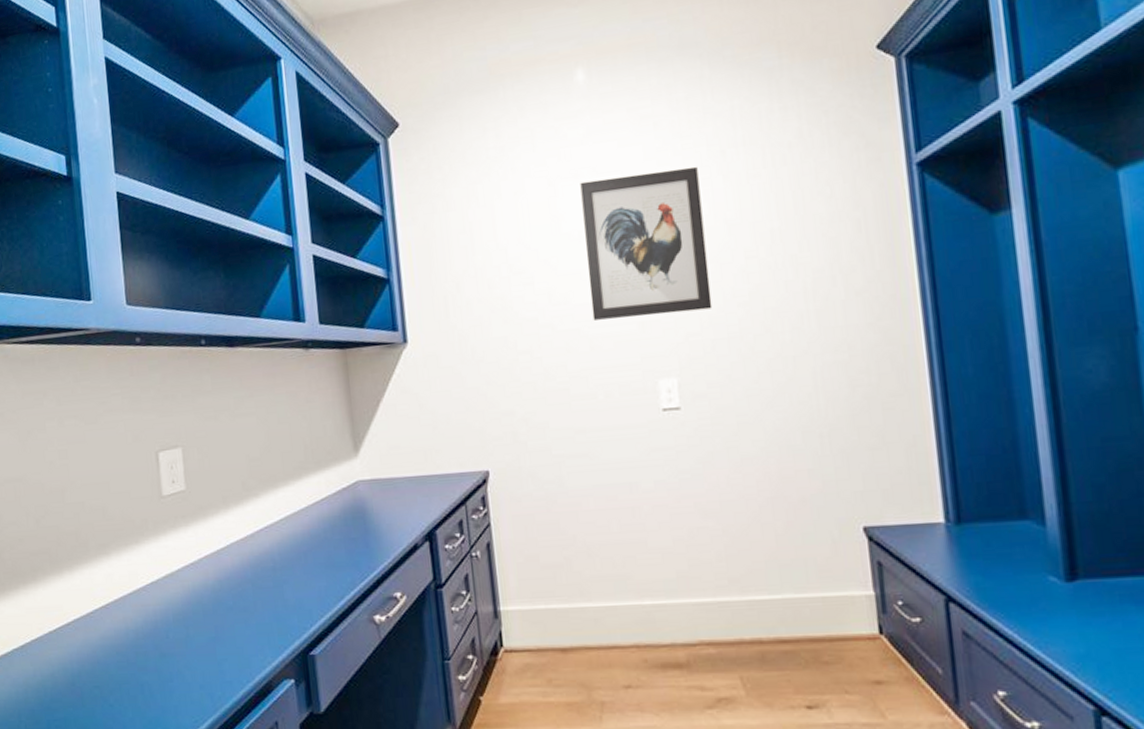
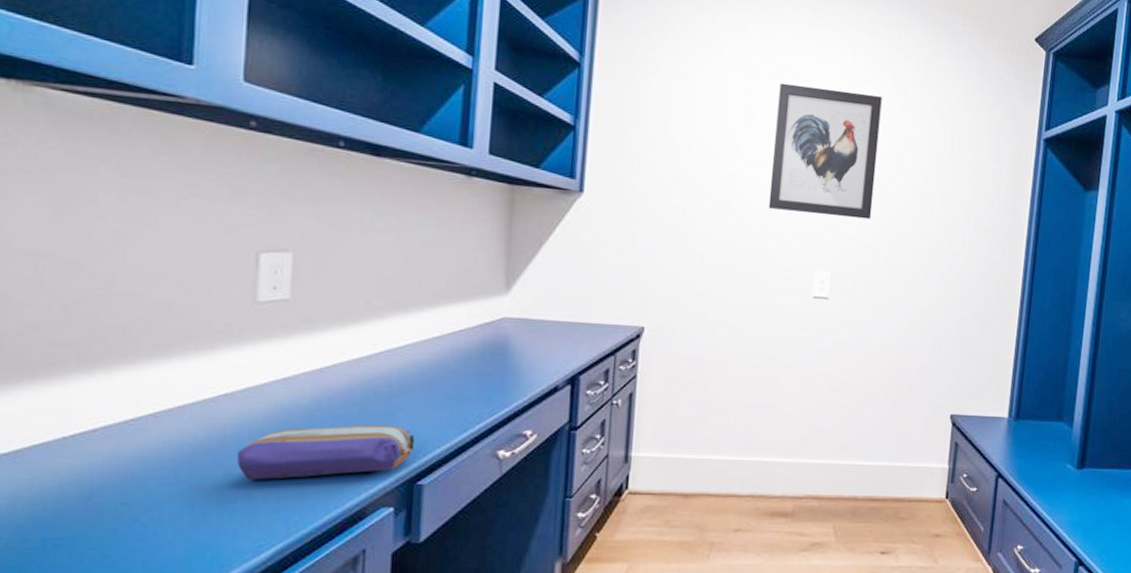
pencil case: none [168,599,302,660] -> present [237,425,415,481]

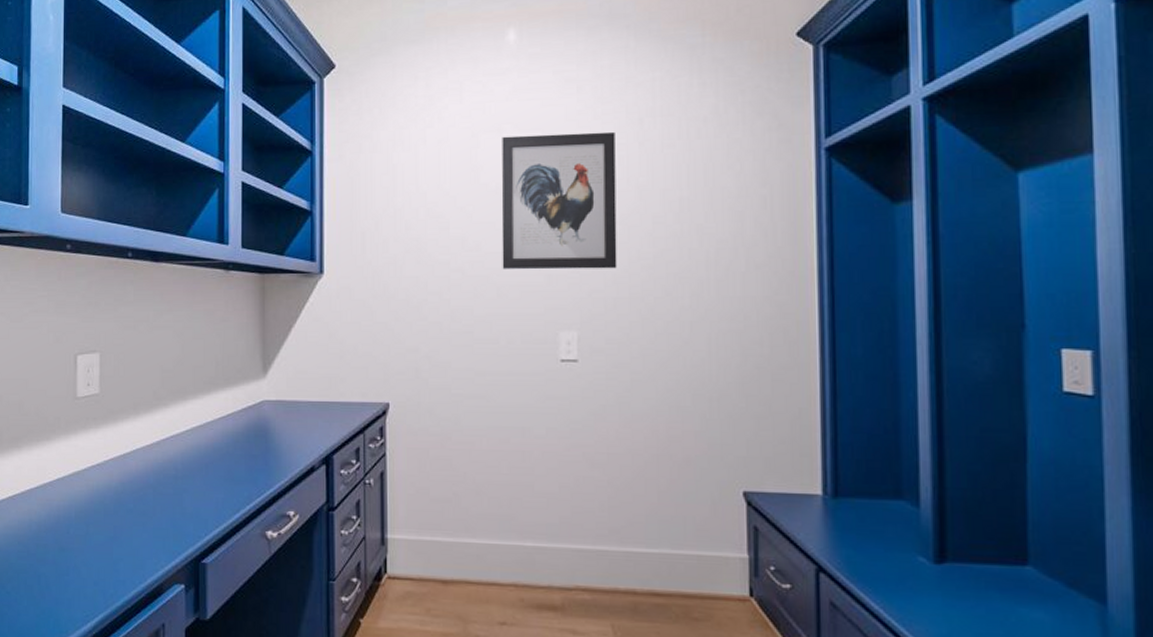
pencil case: present [237,425,415,481] -> none [68,506,198,556]

